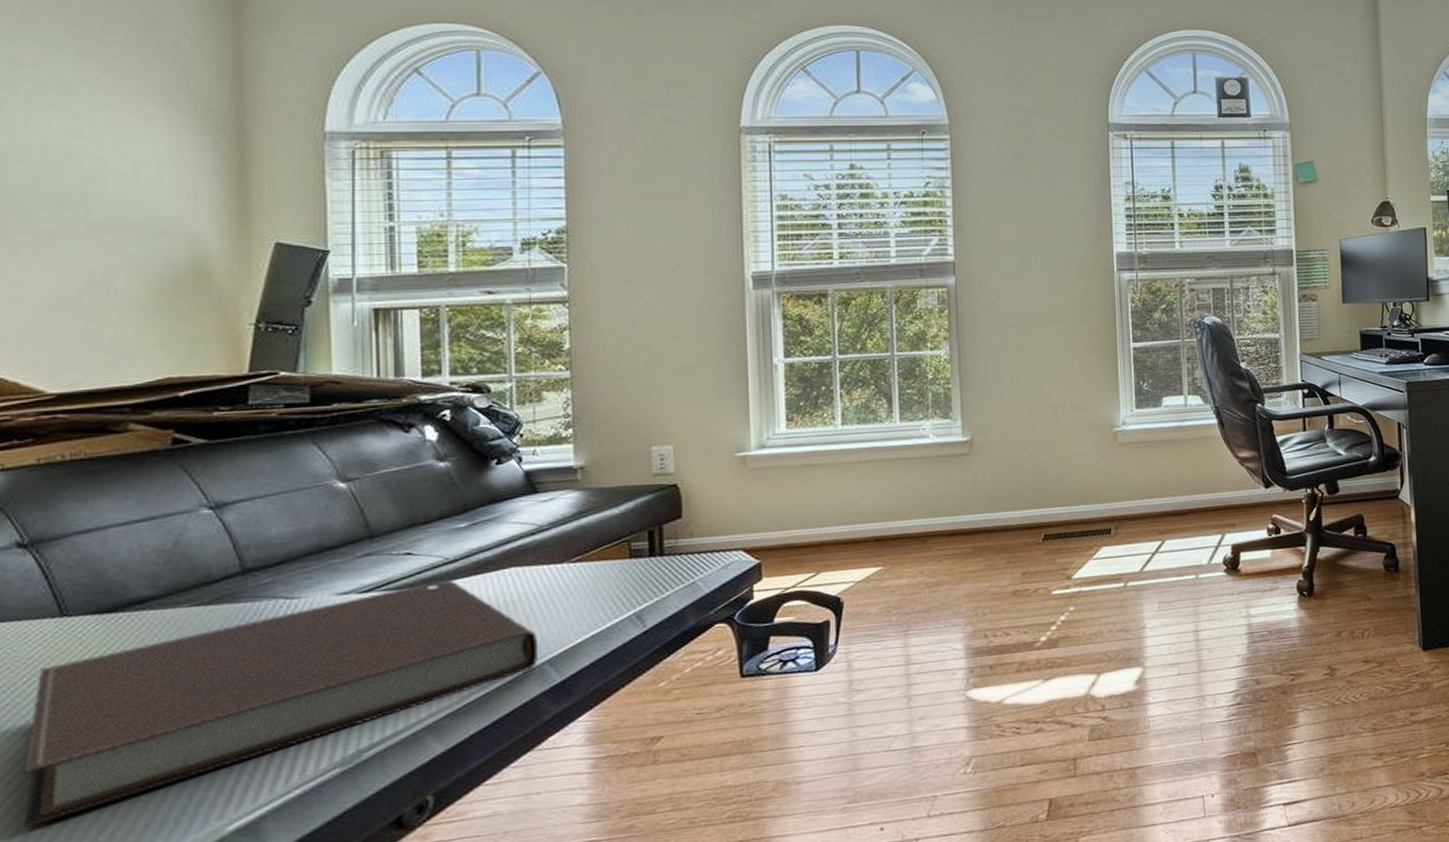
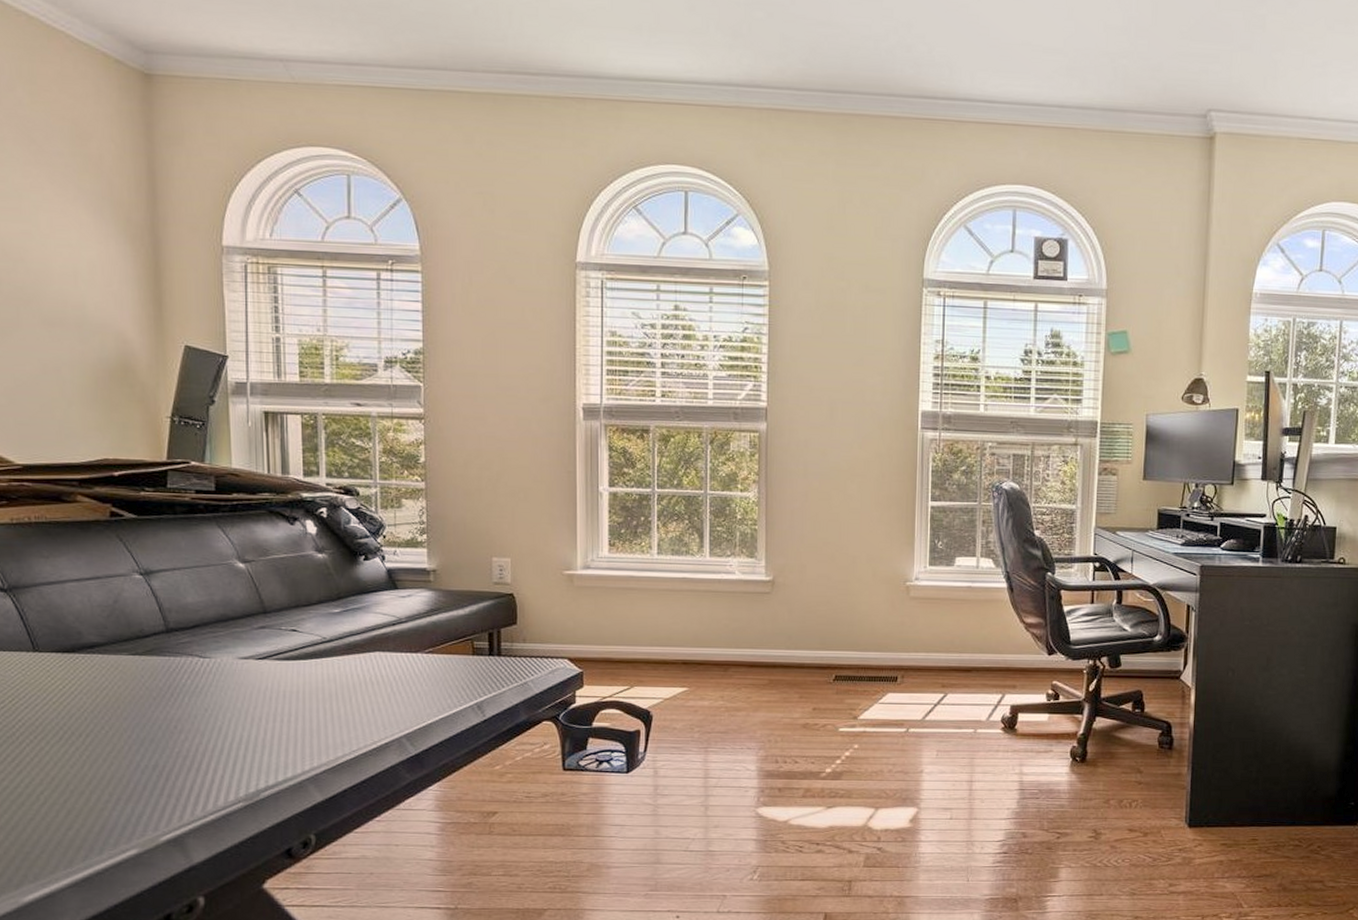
notebook: present [23,579,539,827] -> none [12,656,398,816]

